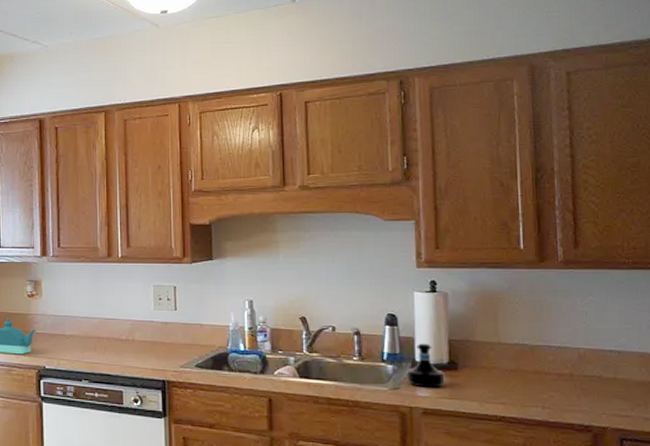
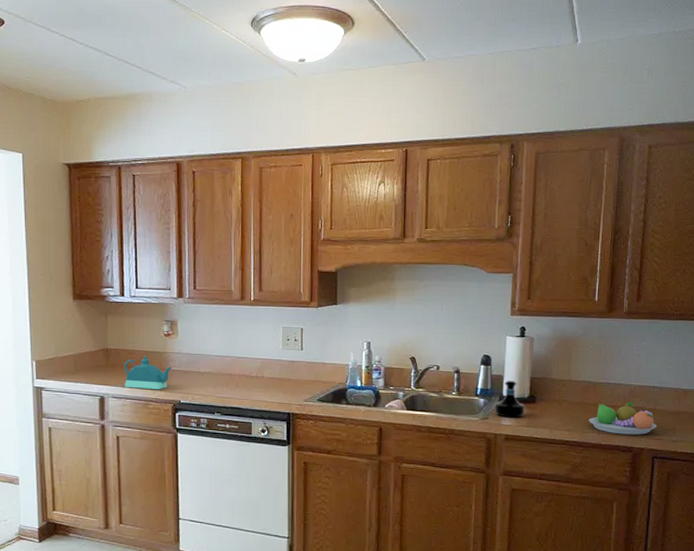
fruit bowl: none [528,370,621,411] -> present [588,402,657,435]

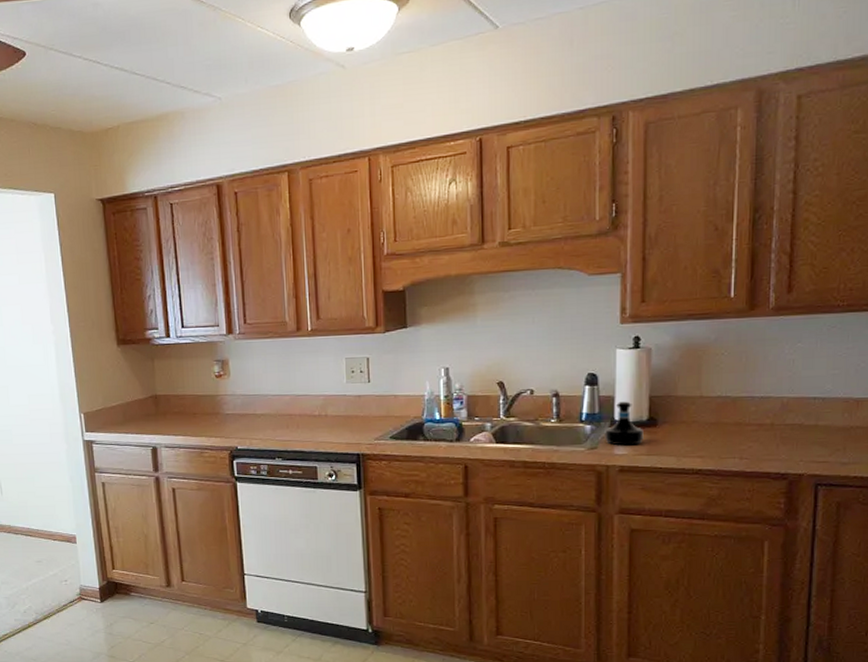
teapot: present [124,355,172,390] -> none [175,399,226,437]
fruit bowl: present [588,402,657,435] -> none [727,418,820,459]

